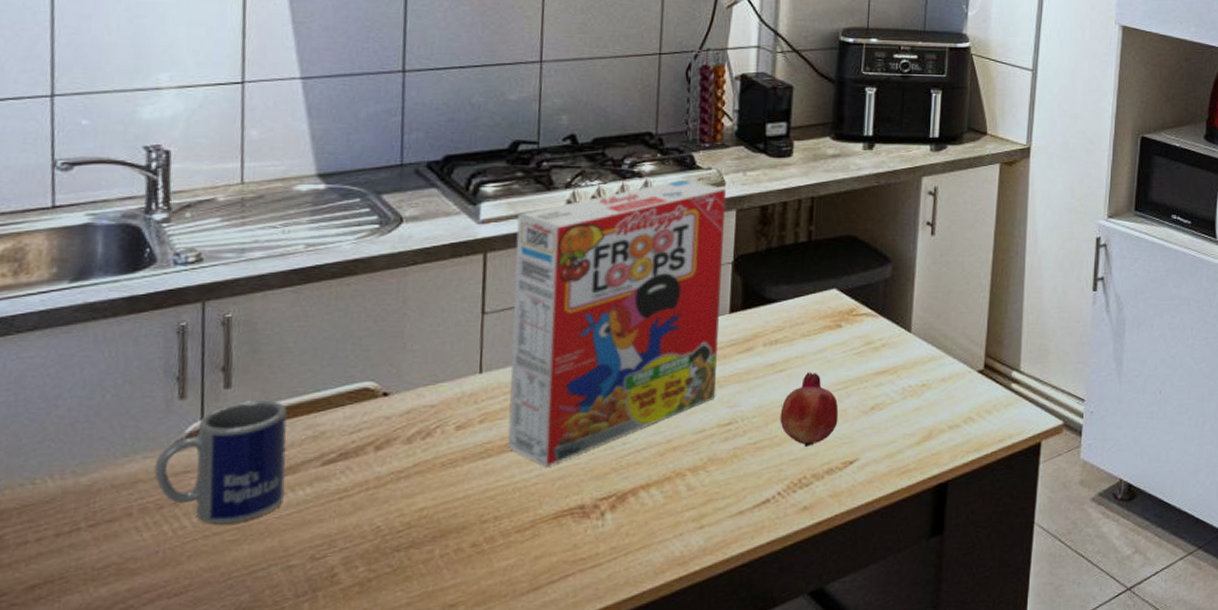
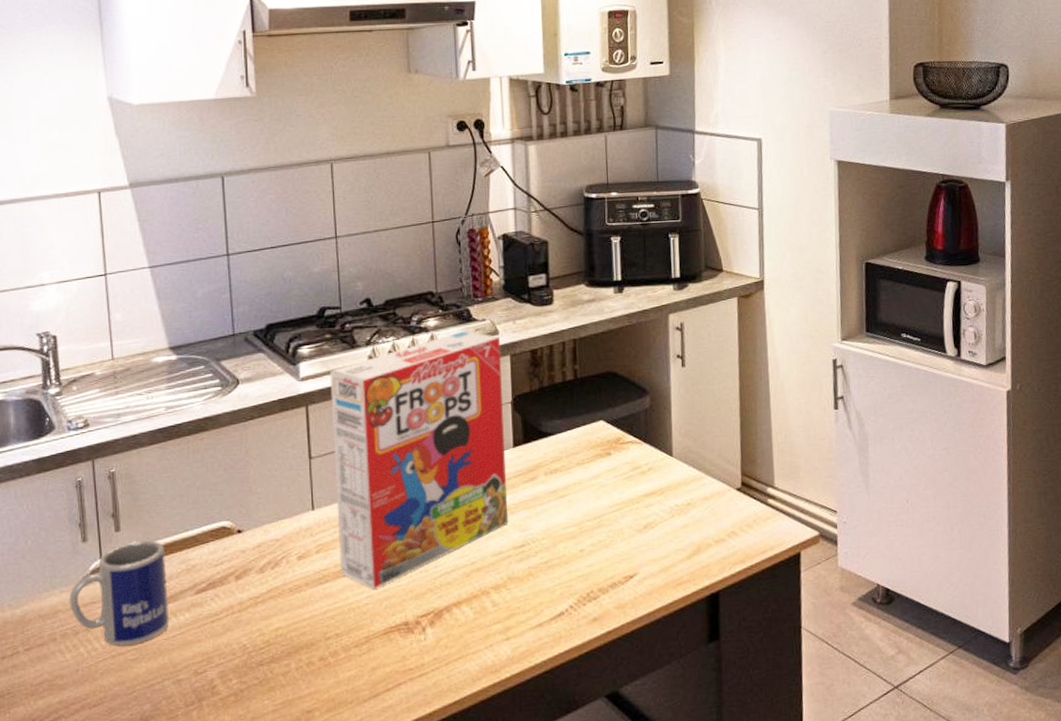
fruit: present [780,372,839,447] -> none [565,496,616,564]

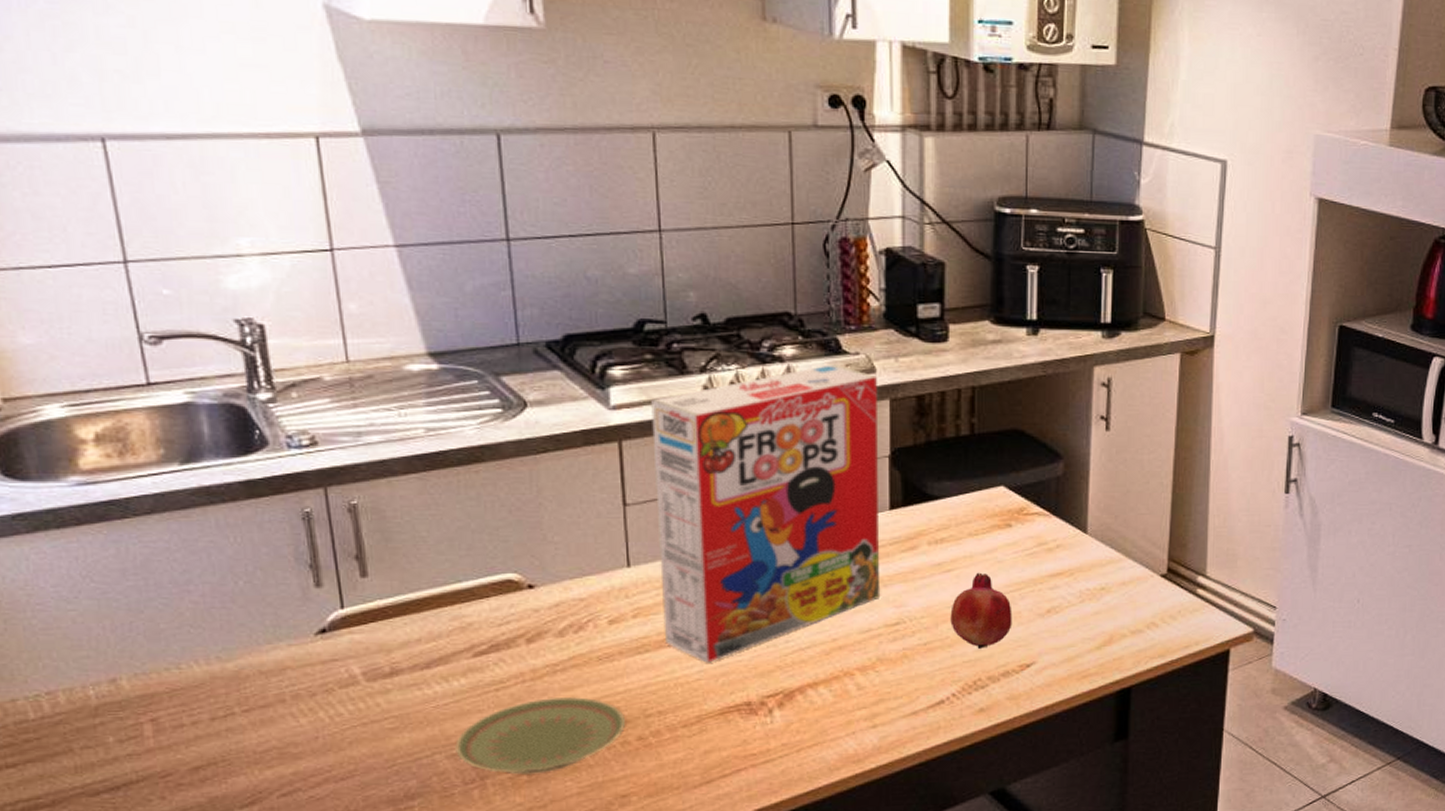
mug: present [69,540,170,646] -> none [300,590,440,713]
plate: none [180,624,311,696] -> present [455,697,626,775]
fruit: none [565,496,616,564] -> present [950,572,1012,649]

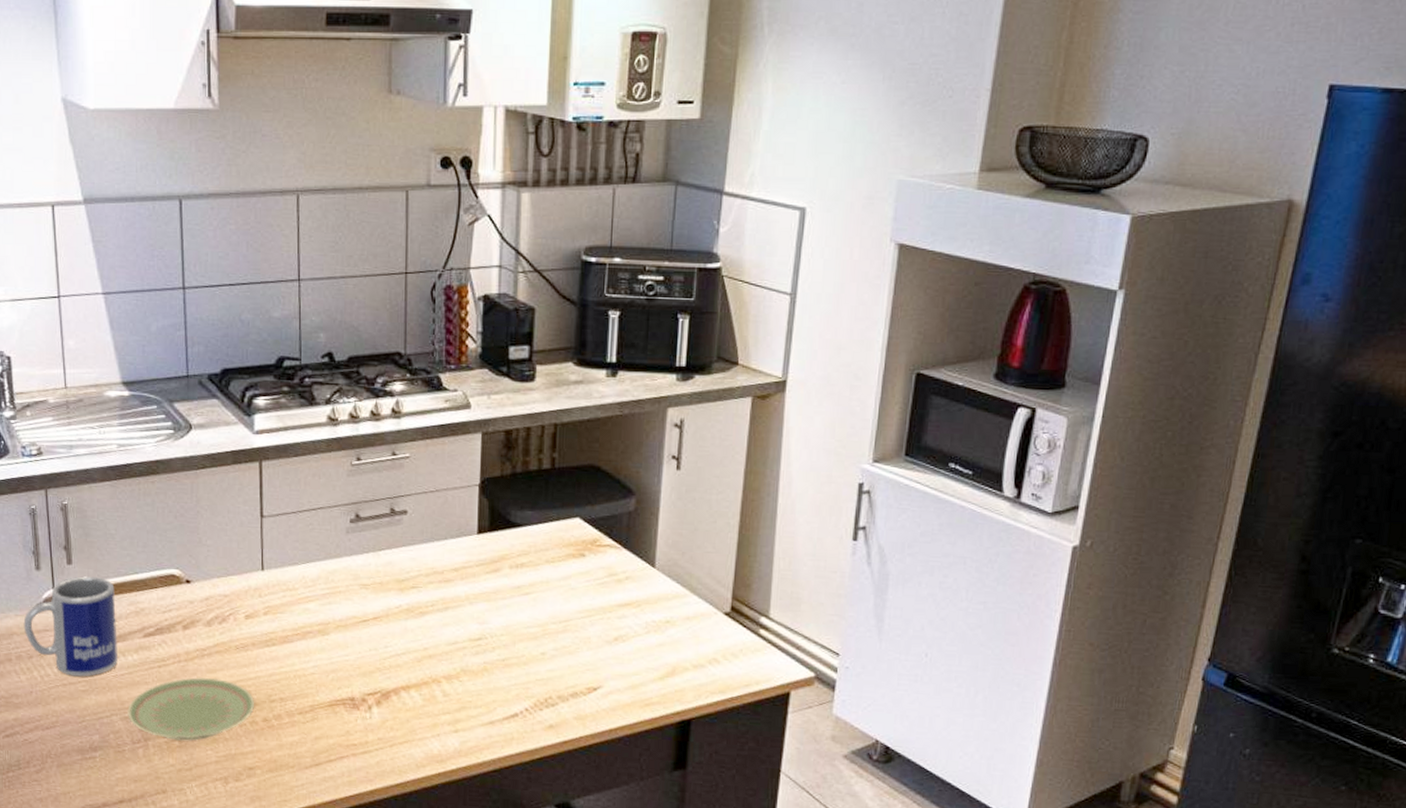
mug: none [300,590,440,713] -> present [23,576,119,677]
cereal box: present [651,363,879,663] -> none [286,399,472,660]
fruit: present [950,572,1012,649] -> none [526,597,583,669]

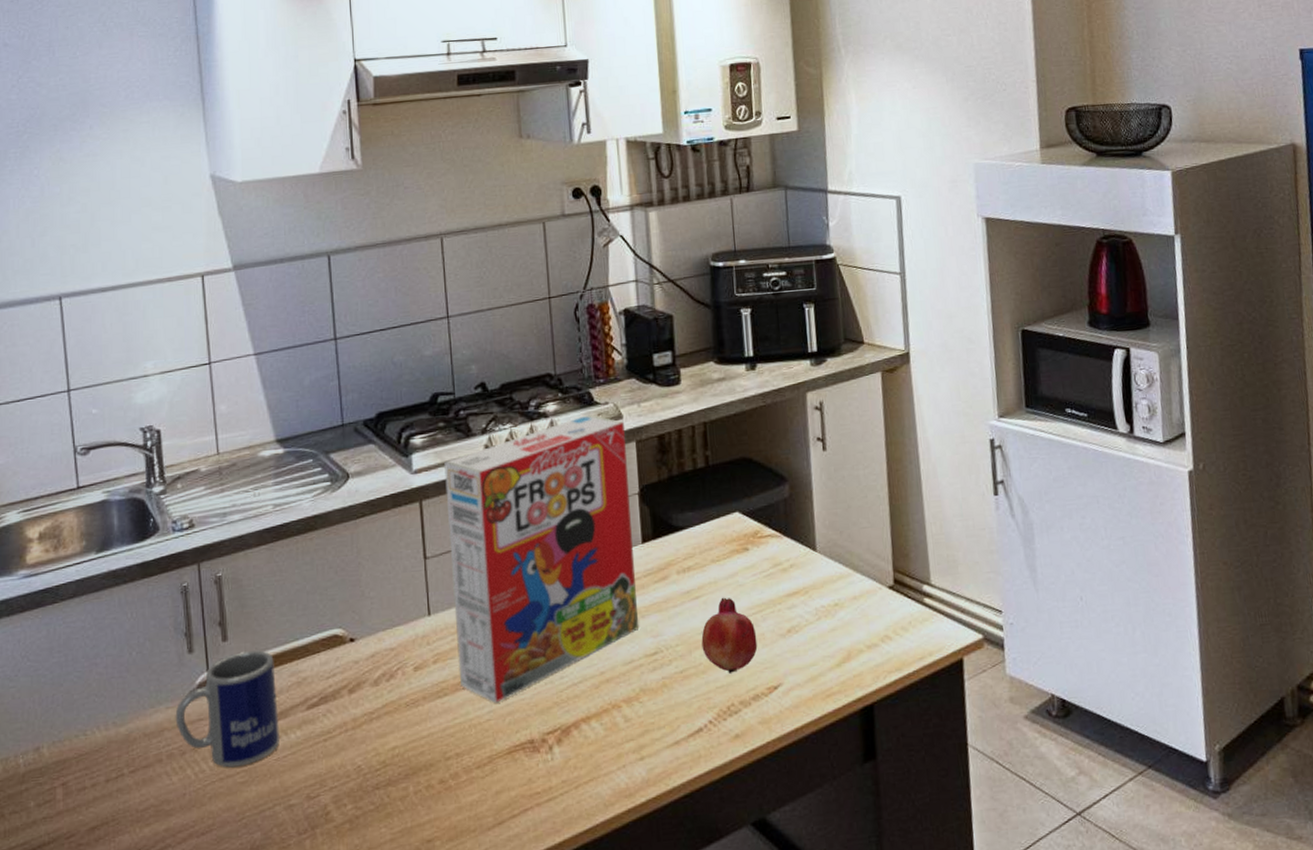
plate: present [127,677,255,741] -> none [292,743,430,823]
cereal box: none [286,399,472,660] -> present [444,414,638,703]
fruit: none [526,597,583,669] -> present [701,597,758,673]

